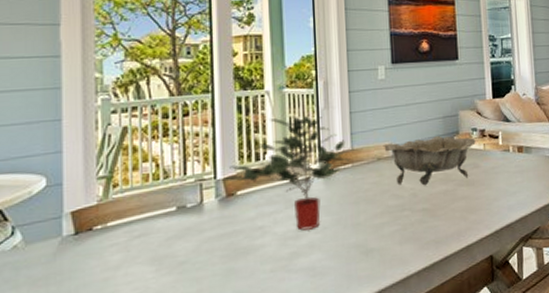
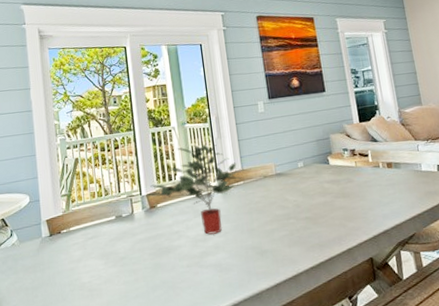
decorative bowl: present [383,136,476,186] -> none [267,156,348,198]

